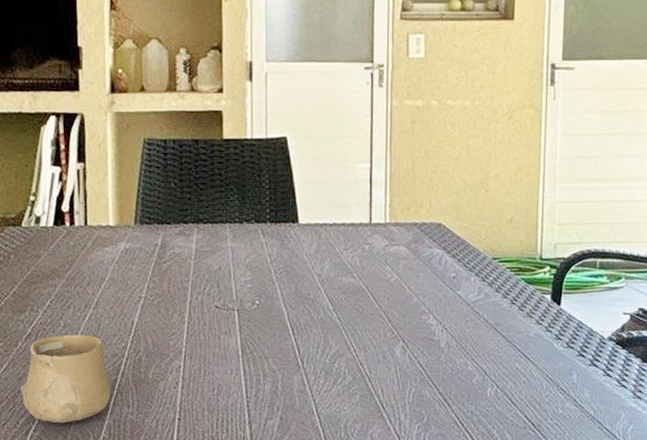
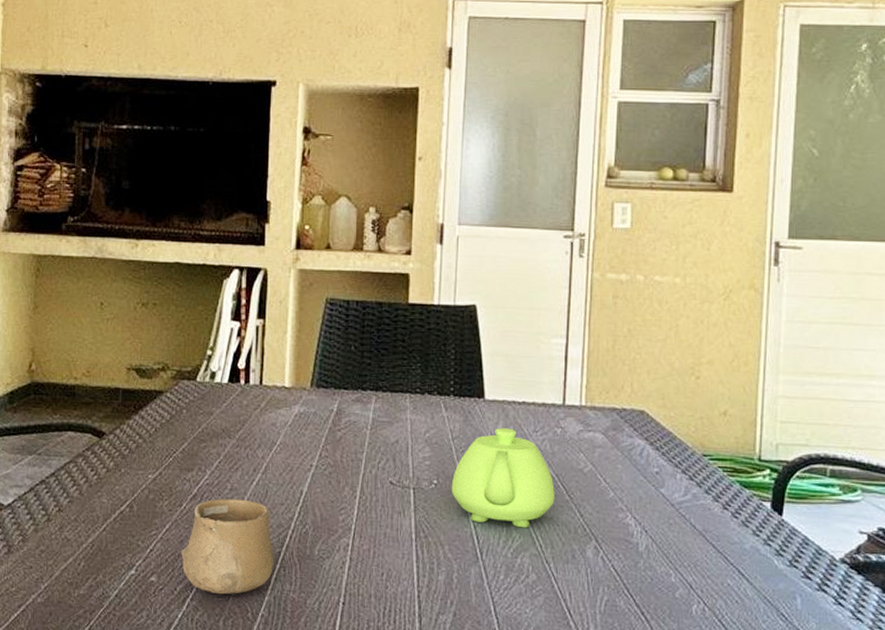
teapot: none [272,248,366,337] -> present [451,428,555,528]

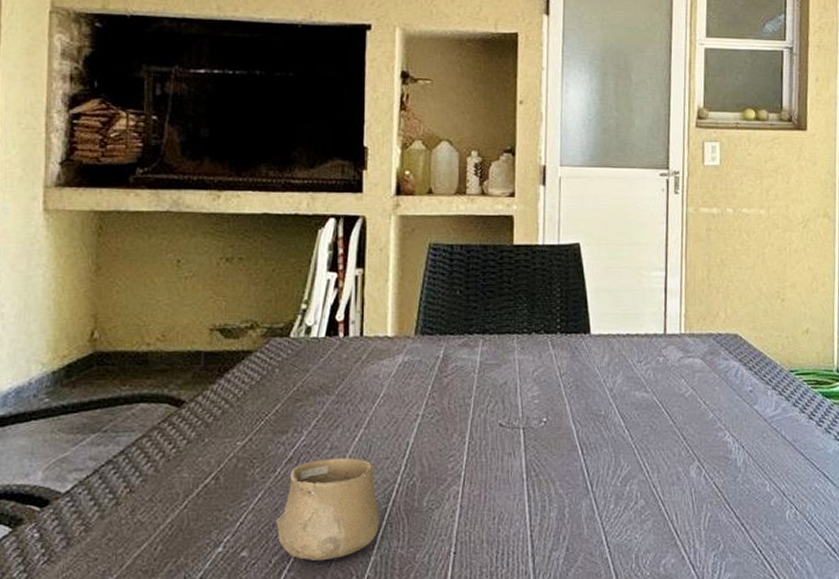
teapot: present [451,428,555,528] -> none [560,361,659,457]

